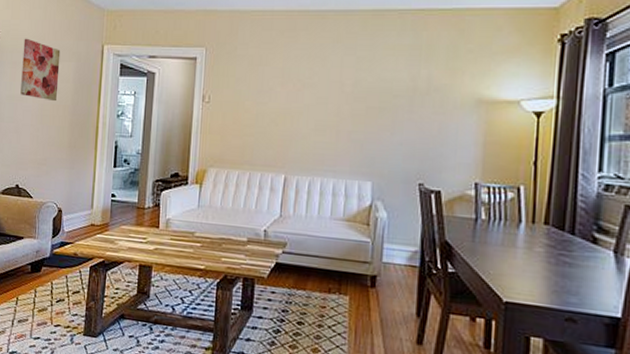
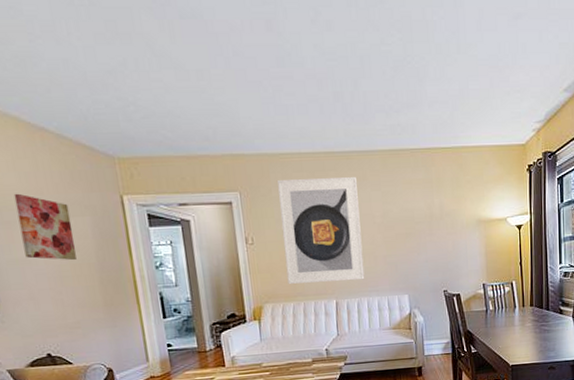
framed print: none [236,38,329,156] -> present [278,177,365,284]

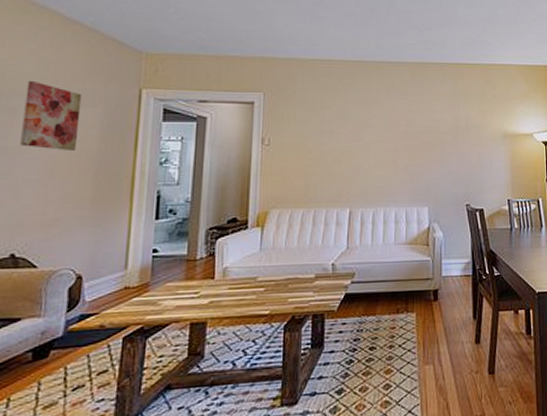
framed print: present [278,177,365,284] -> none [300,84,384,190]

